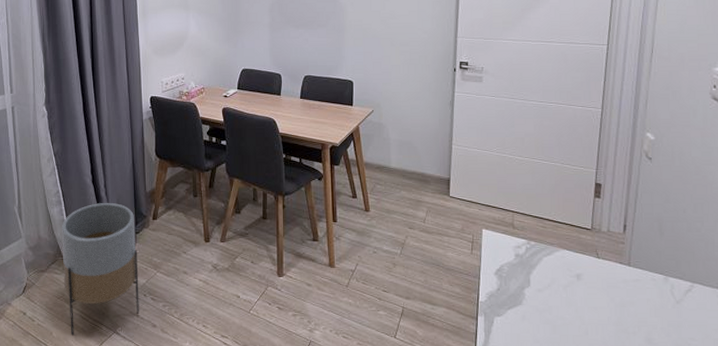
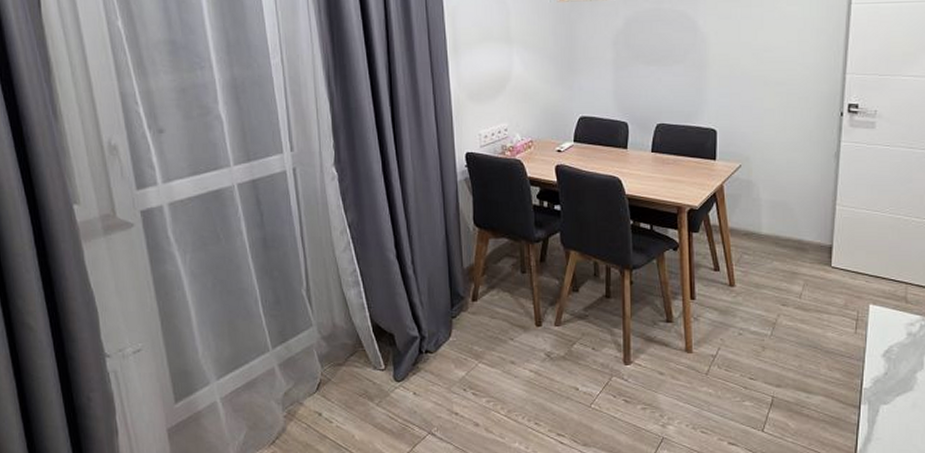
planter: present [62,203,139,336] -> none [361,283,458,438]

